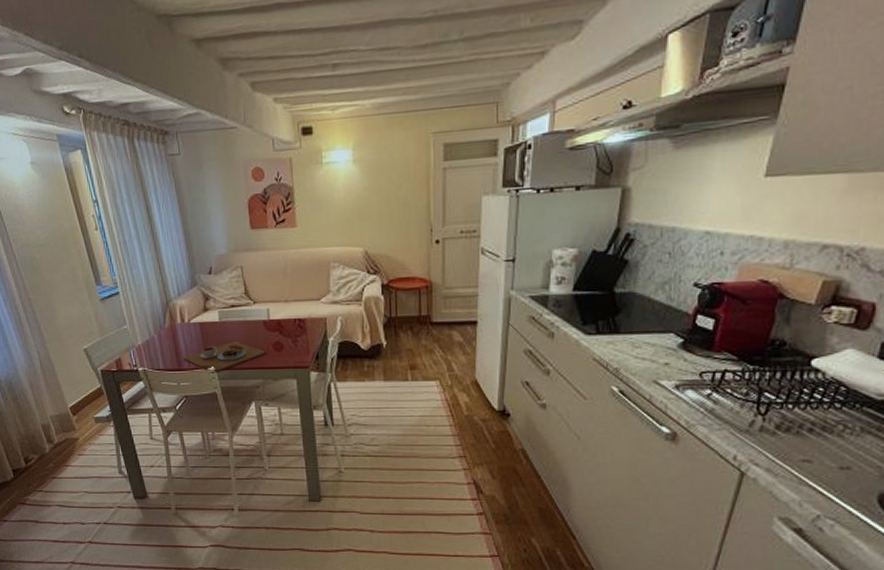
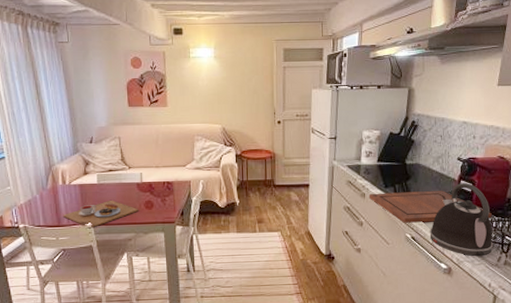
cutting board: none [559,329,744,372] -> present [368,191,492,223]
kettle: none [646,318,744,419] -> present [429,183,494,257]

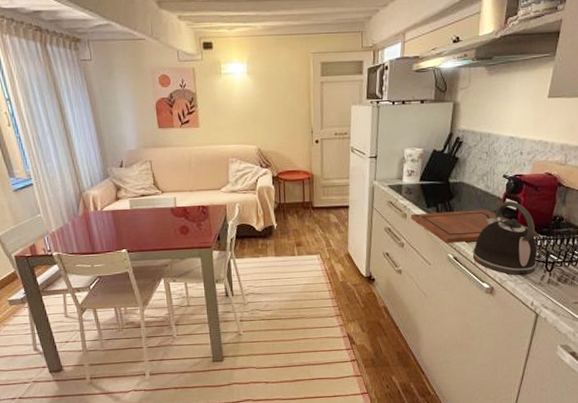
place setting: present [63,200,139,229] -> none [97,225,175,255]

